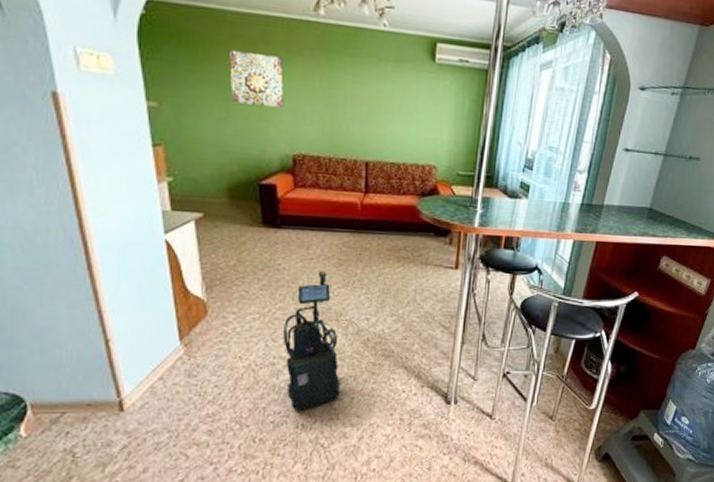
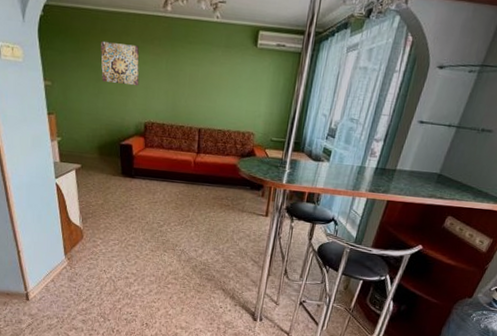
vacuum cleaner: present [283,270,340,411] -> none [134,211,174,314]

